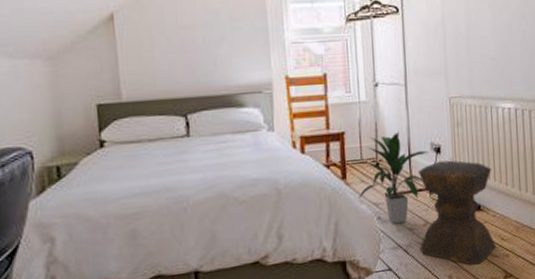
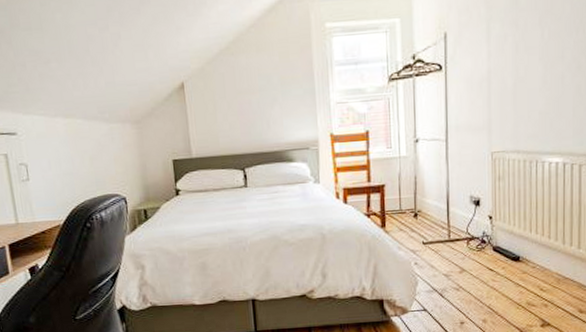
indoor plant: present [359,131,430,224] -> none [397,184,469,270]
stool: present [418,160,498,265] -> none [455,213,536,312]

